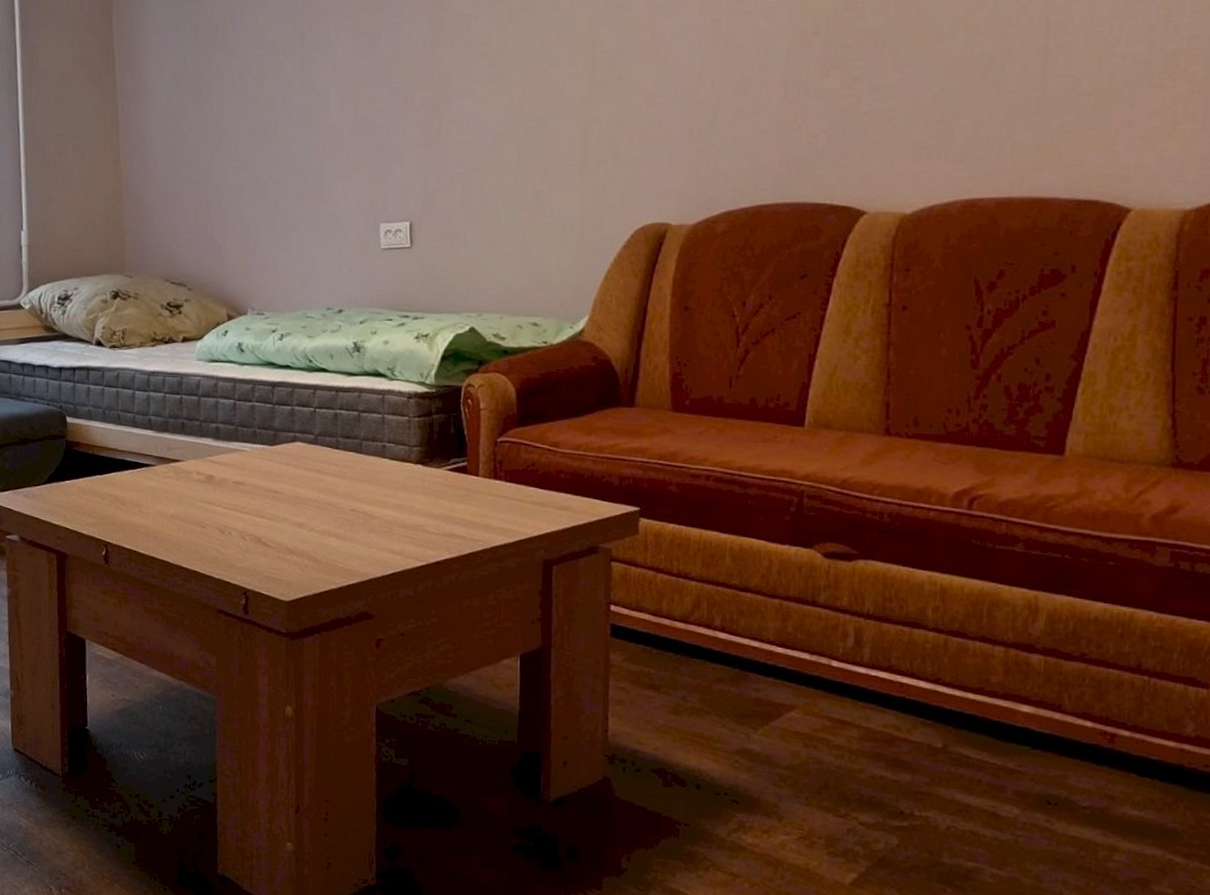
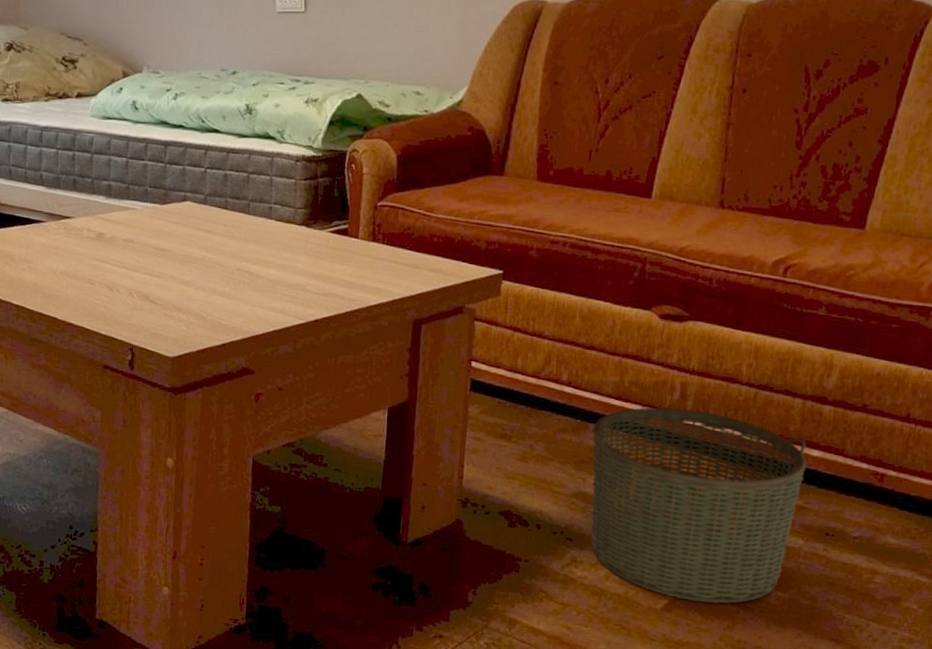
basket: none [751,655,1017,881] -> present [590,407,807,604]

